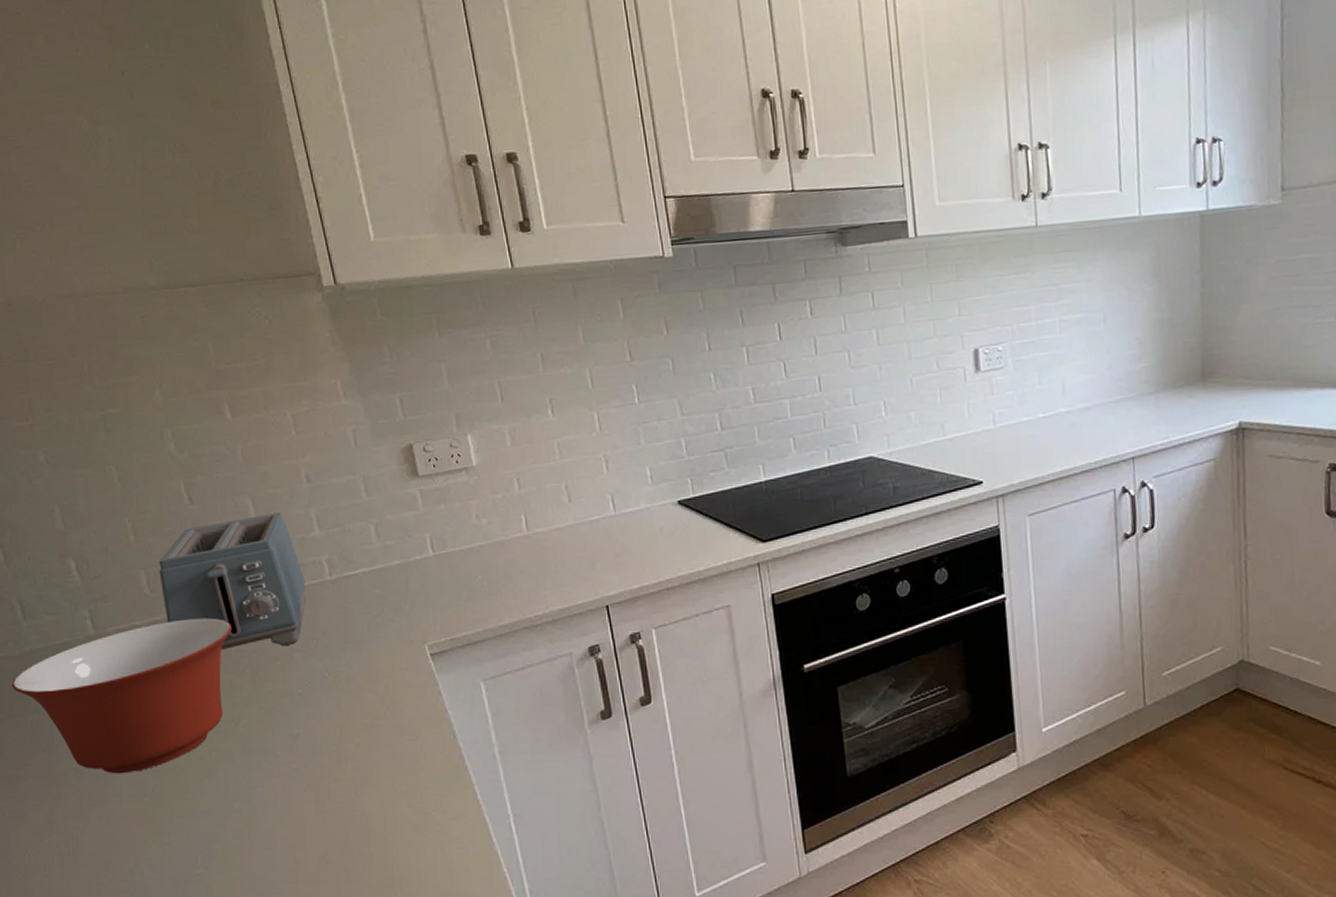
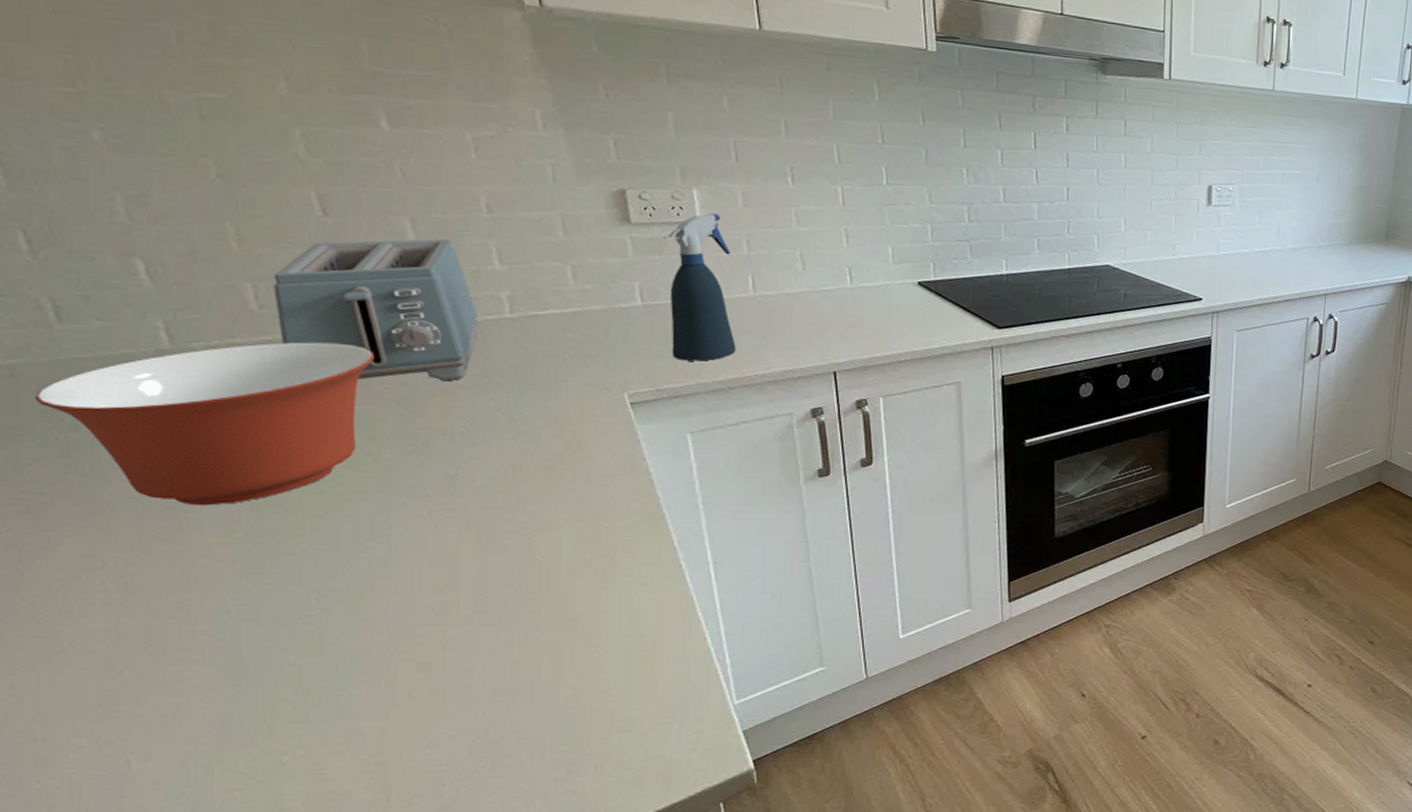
spray bottle: none [446,456,516,608] -> present [662,213,736,361]

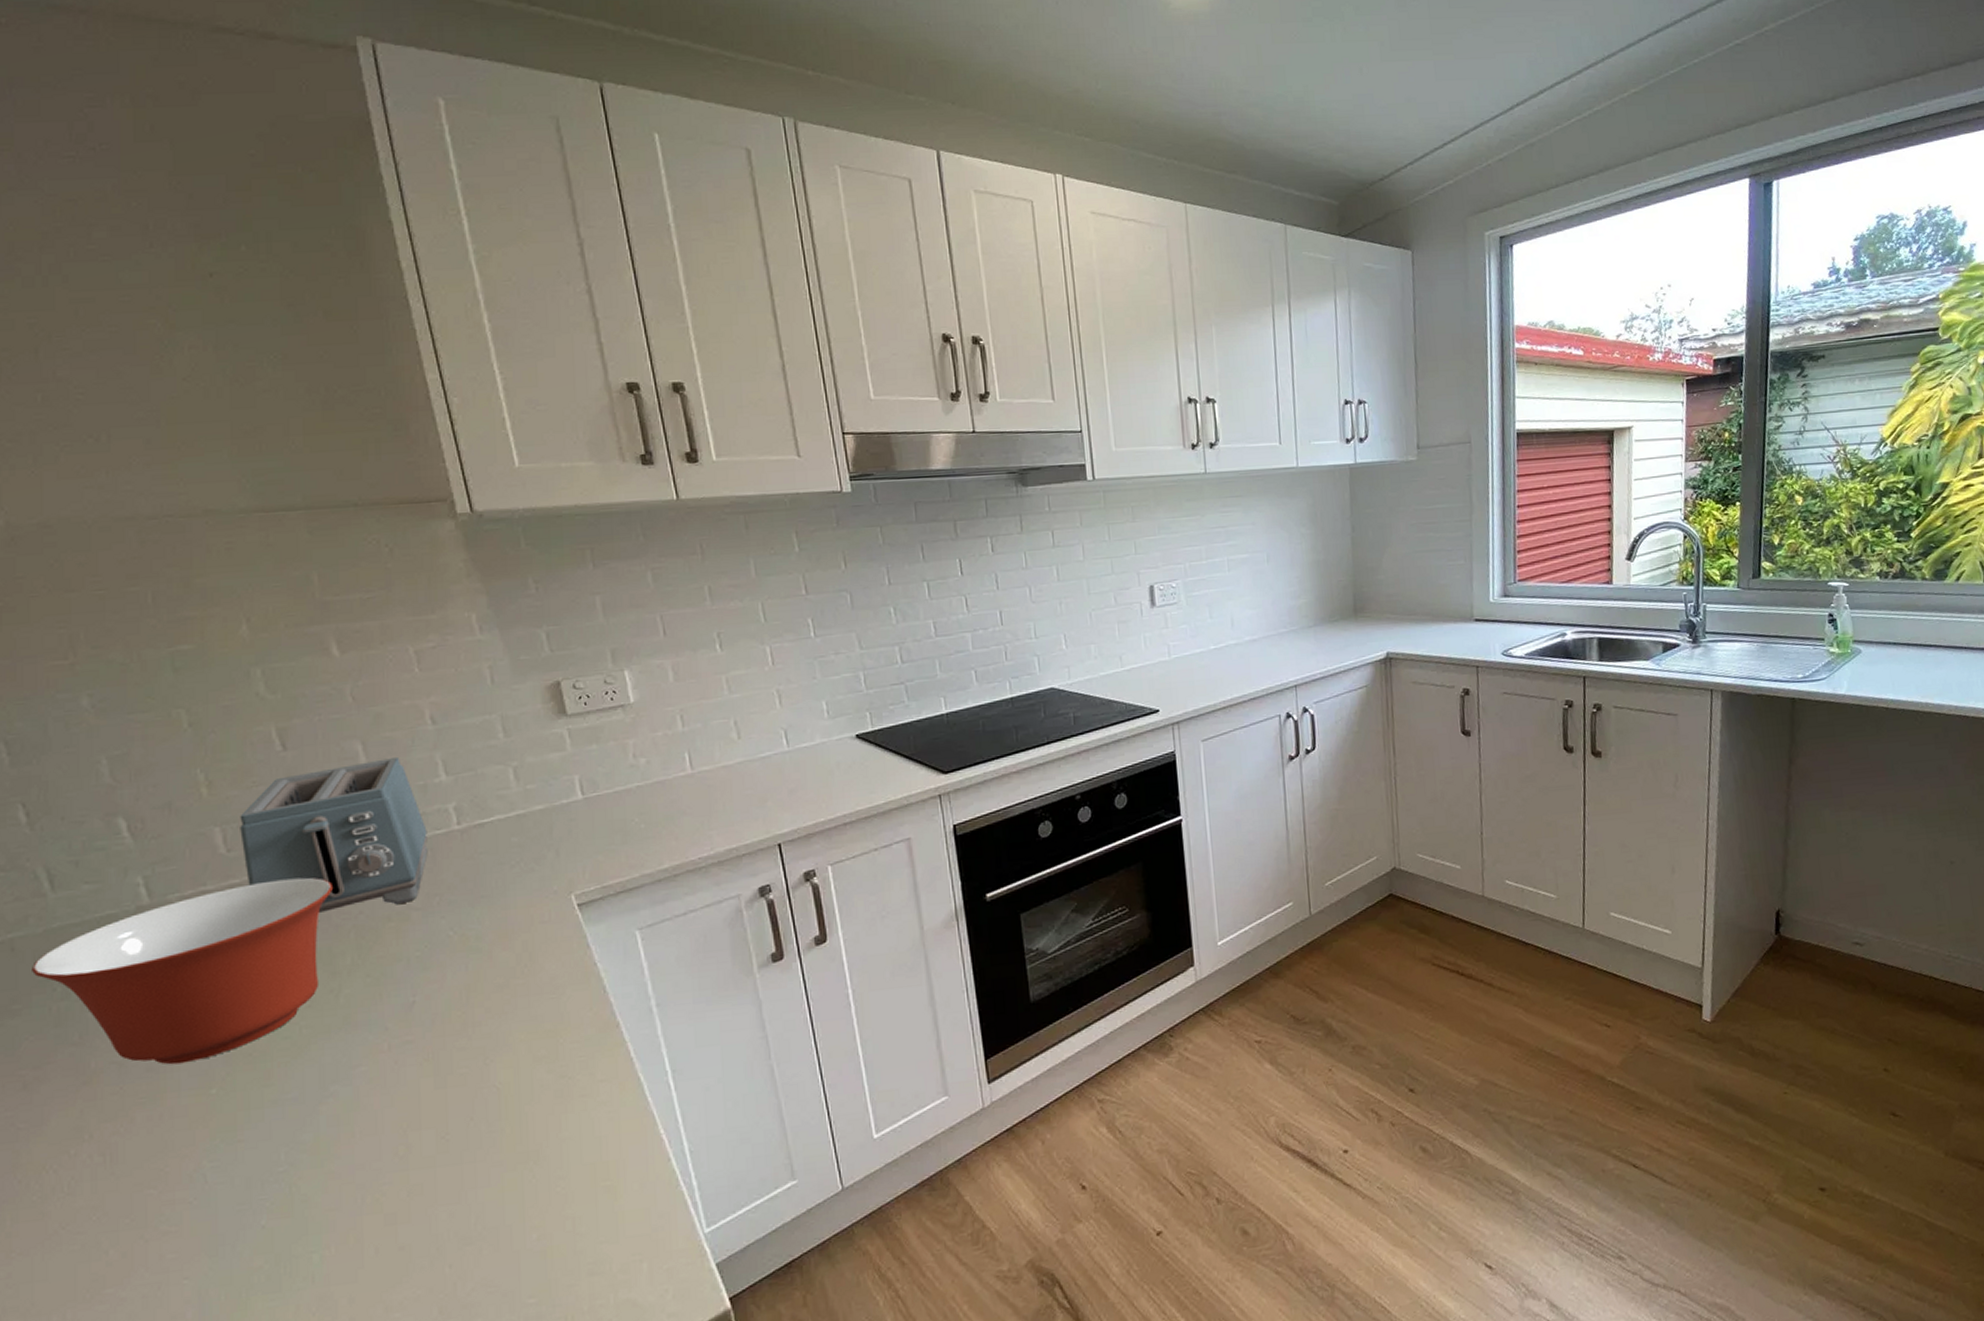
spray bottle: present [662,213,736,361] -> none [598,693,678,853]

